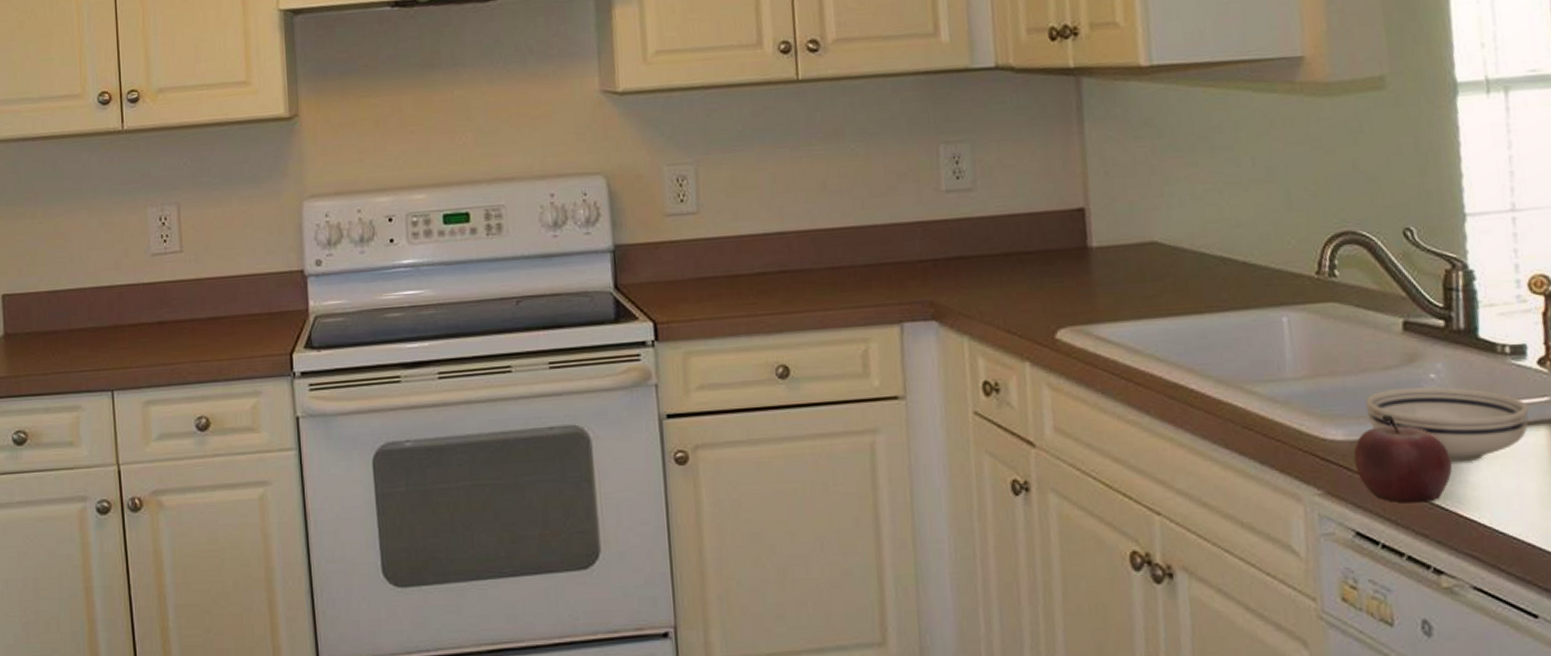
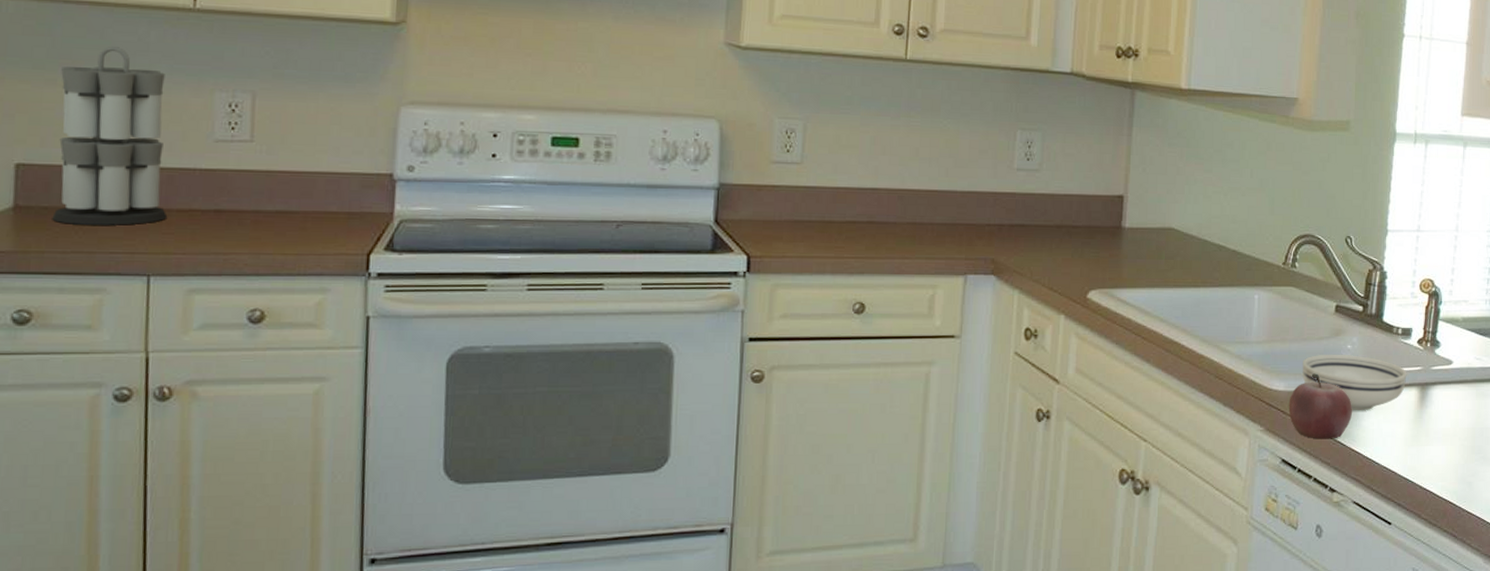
spice rack: none [27,176,122,347] -> present [52,47,168,226]

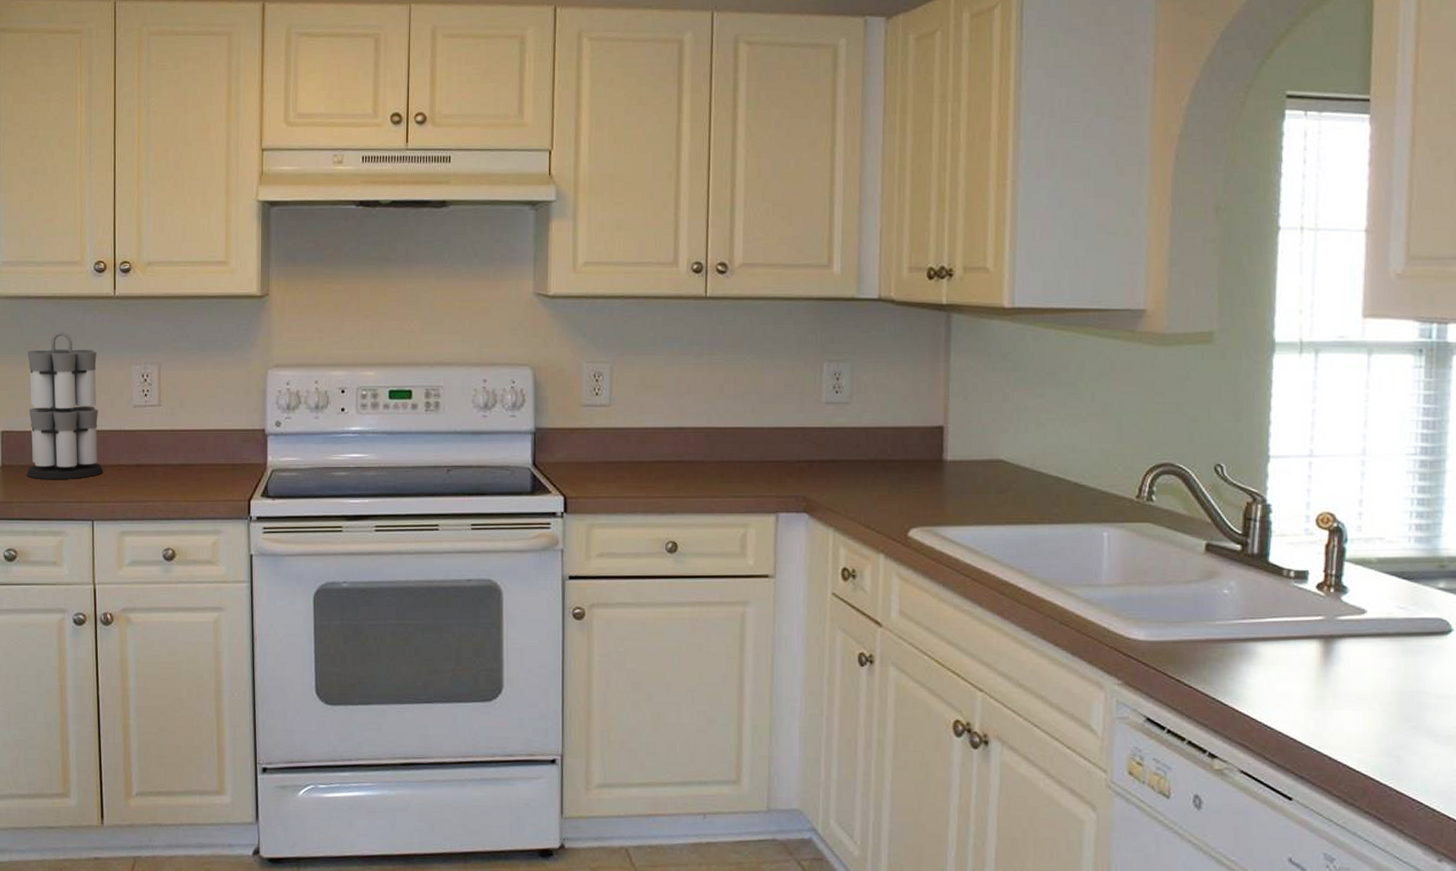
fruit: present [1288,372,1353,439] -> none [1151,620,1235,697]
bowl: present [1302,354,1407,411] -> none [1167,599,1304,666]

